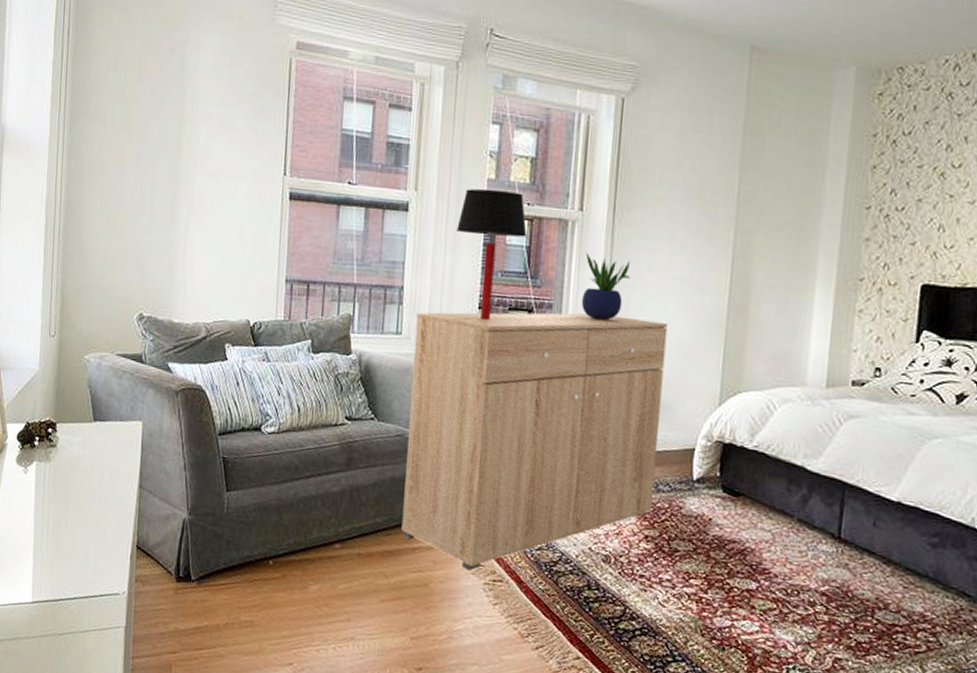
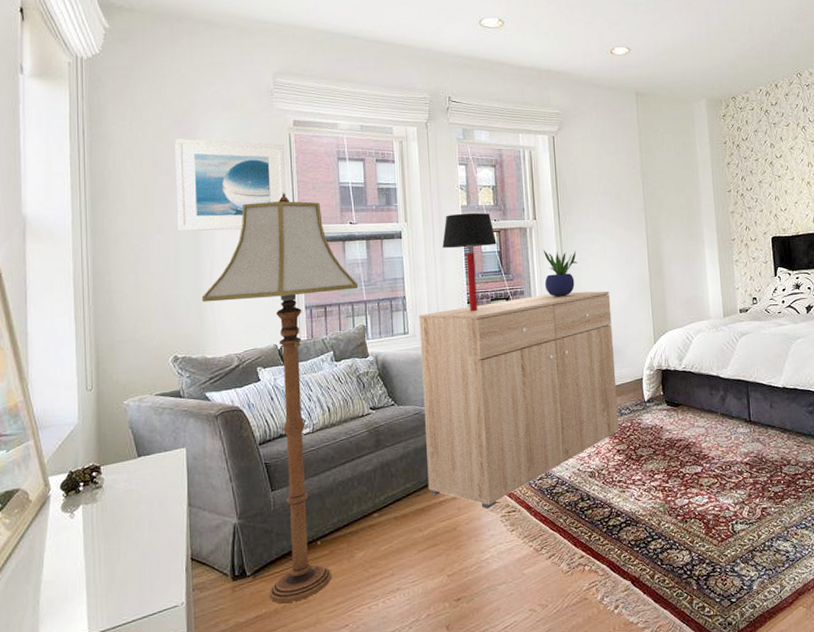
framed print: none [156,51,283,173] -> present [175,138,287,232]
floor lamp: none [174,134,350,622] -> present [201,193,359,604]

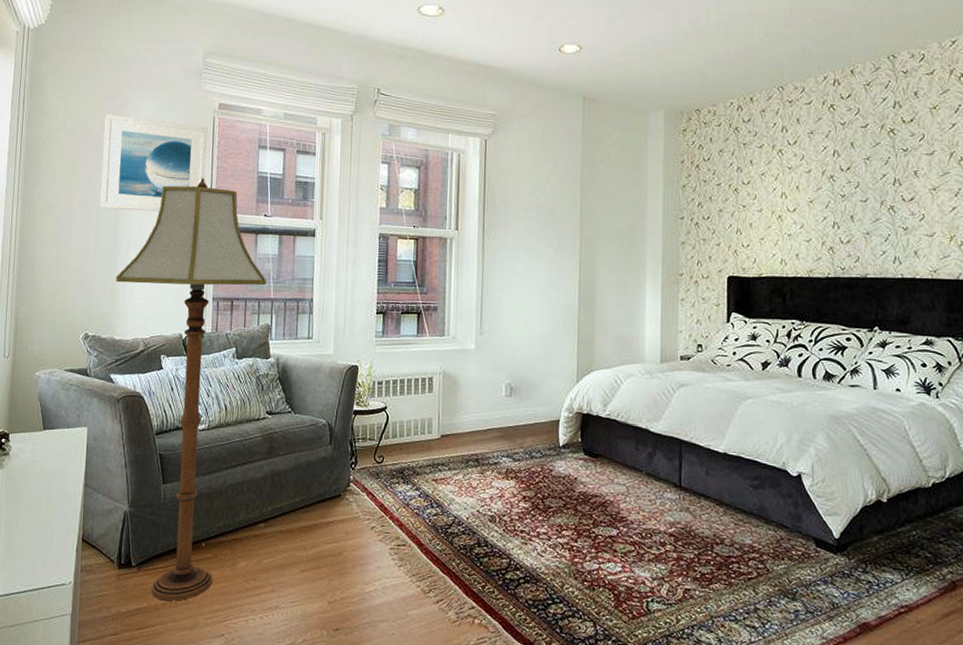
dresser: present [419,291,619,509] -> none [317,313,532,538]
table lamp: present [442,212,497,312] -> none [356,215,414,324]
potted plant: present [543,249,578,297] -> none [460,263,500,318]

